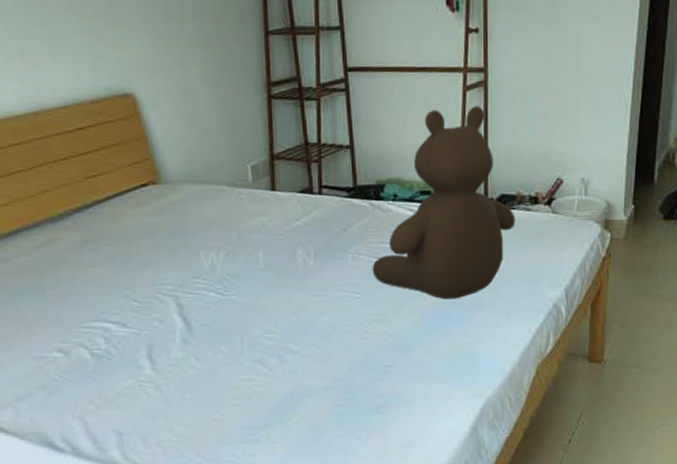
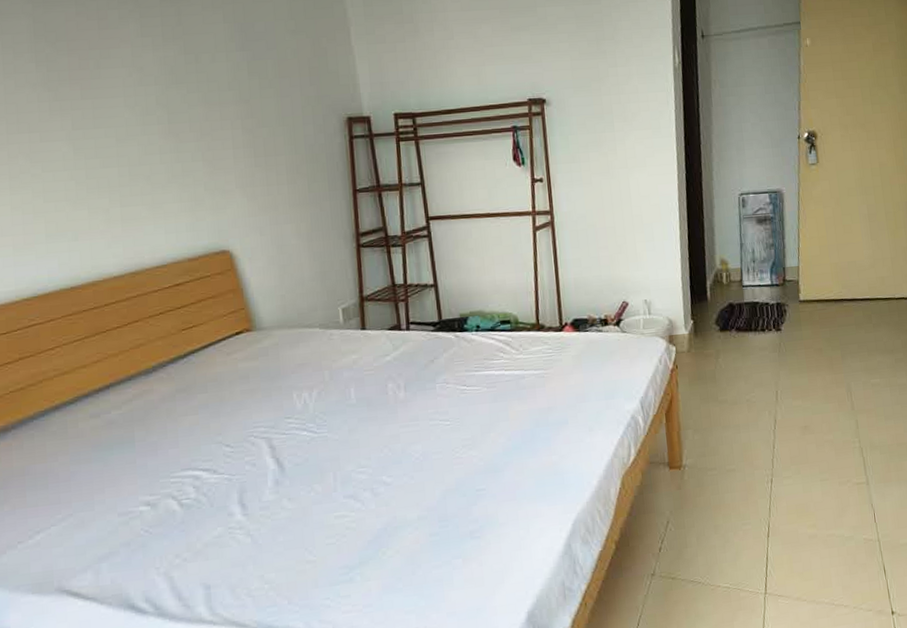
bear: present [372,105,516,300] -> none [459,243,590,420]

